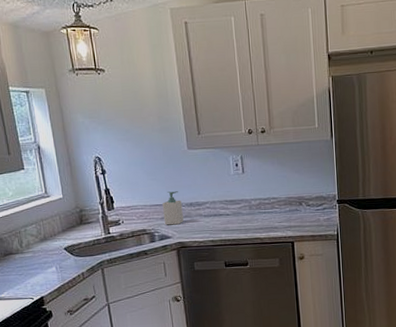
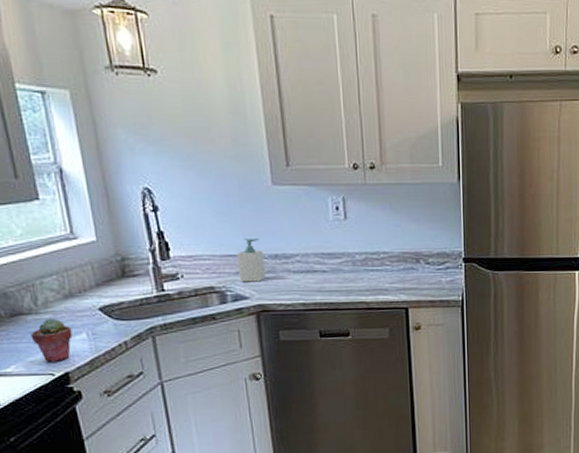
potted succulent: none [18,256,46,289] -> present [30,318,73,362]

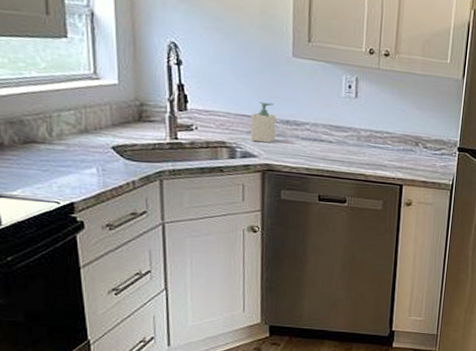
potted succulent: present [30,318,73,362] -> none [41,149,83,192]

